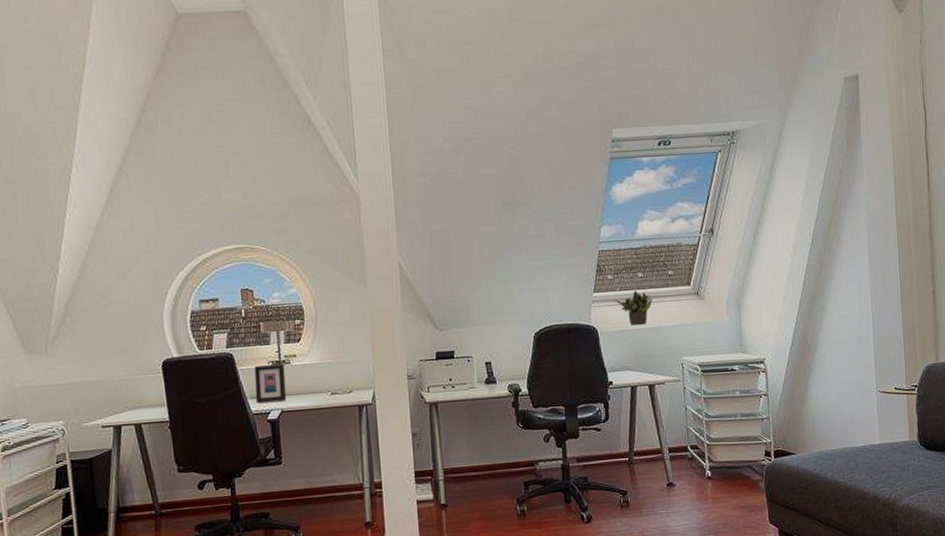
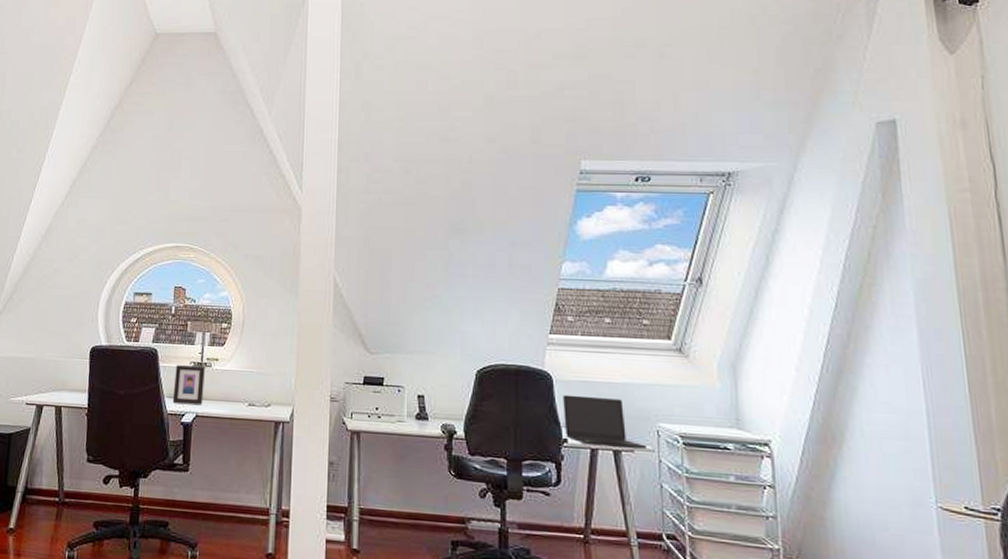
laptop: none [607,342,675,384] -> present [563,394,648,449]
potted plant: present [614,290,653,326] -> none [575,337,622,379]

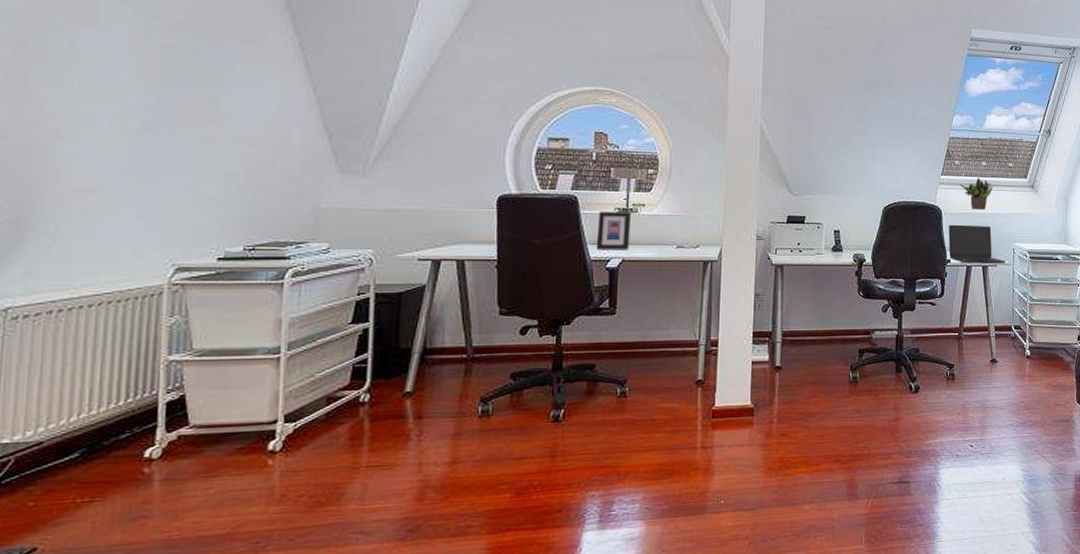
potted plant: none [575,337,622,379] -> present [959,177,993,211]

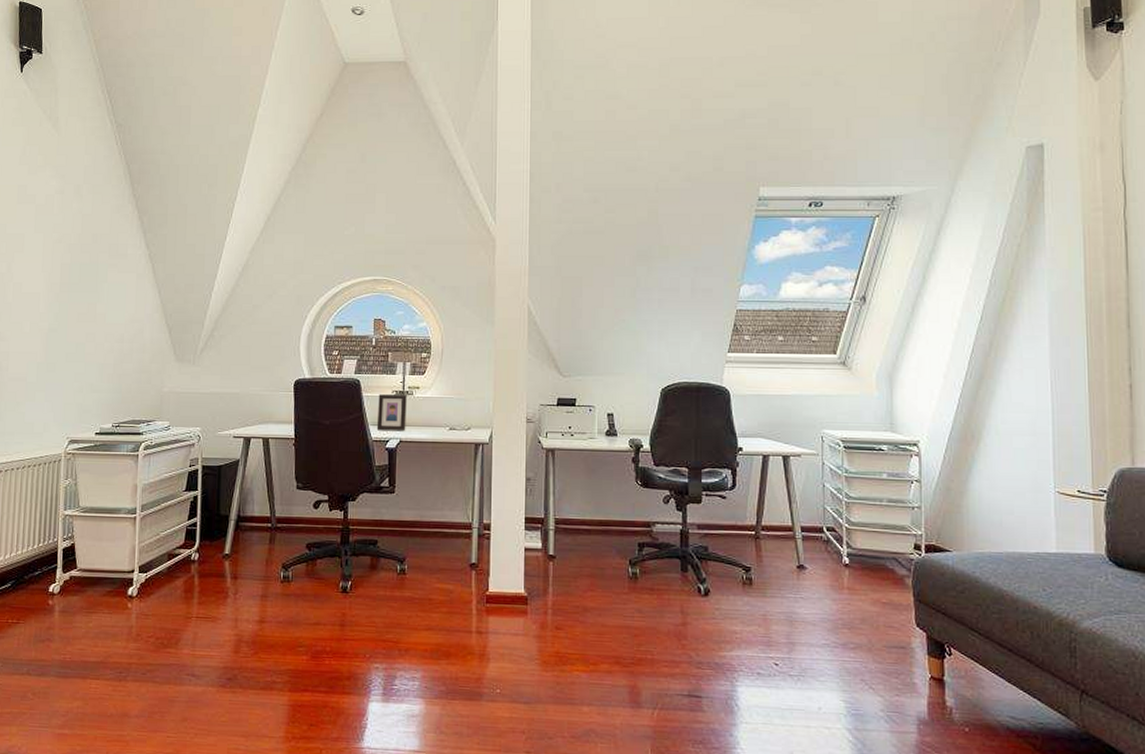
laptop: present [948,224,1006,263] -> none [739,407,813,453]
potted plant: present [959,177,993,211] -> none [750,354,793,392]

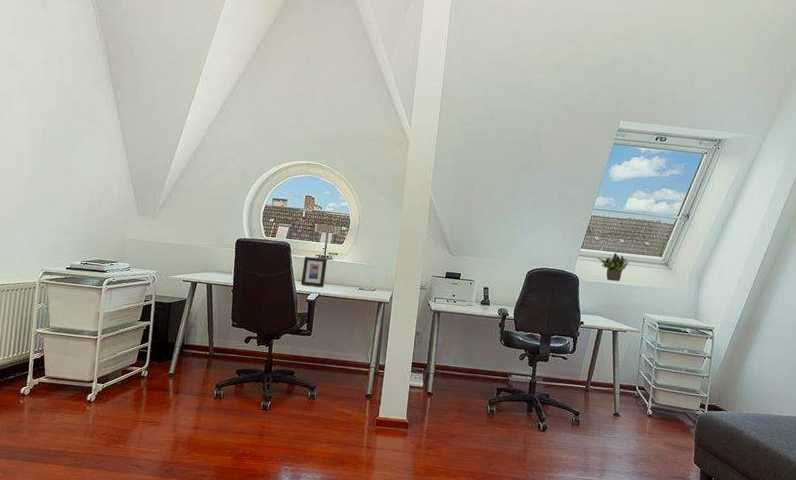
potted plant: none [750,354,793,392] -> present [597,252,629,282]

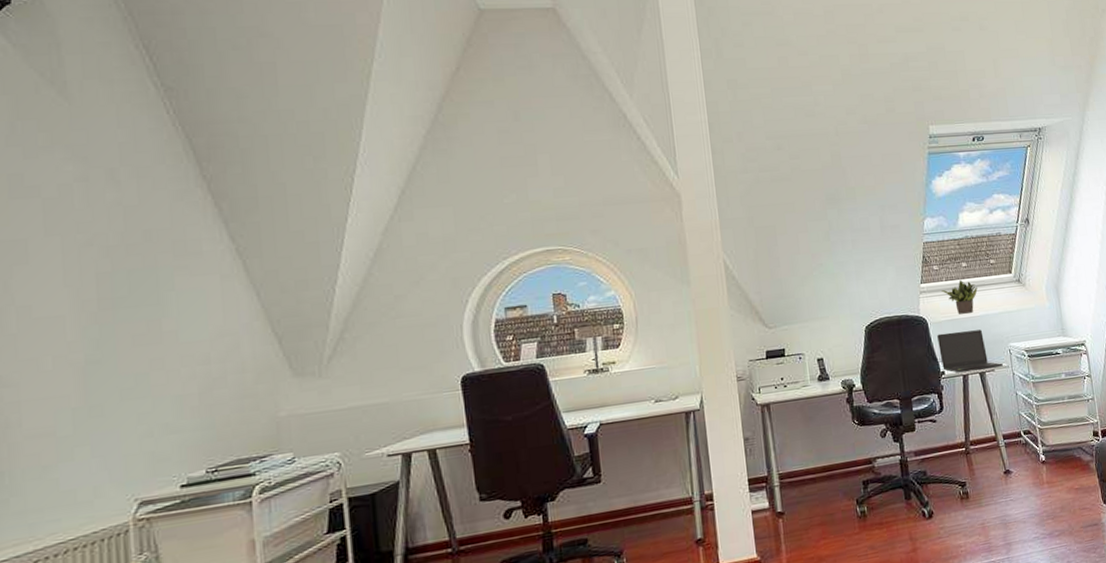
picture frame: present [300,257,327,288] -> none [568,372,606,418]
laptop: none [582,291,636,330] -> present [937,329,1004,373]

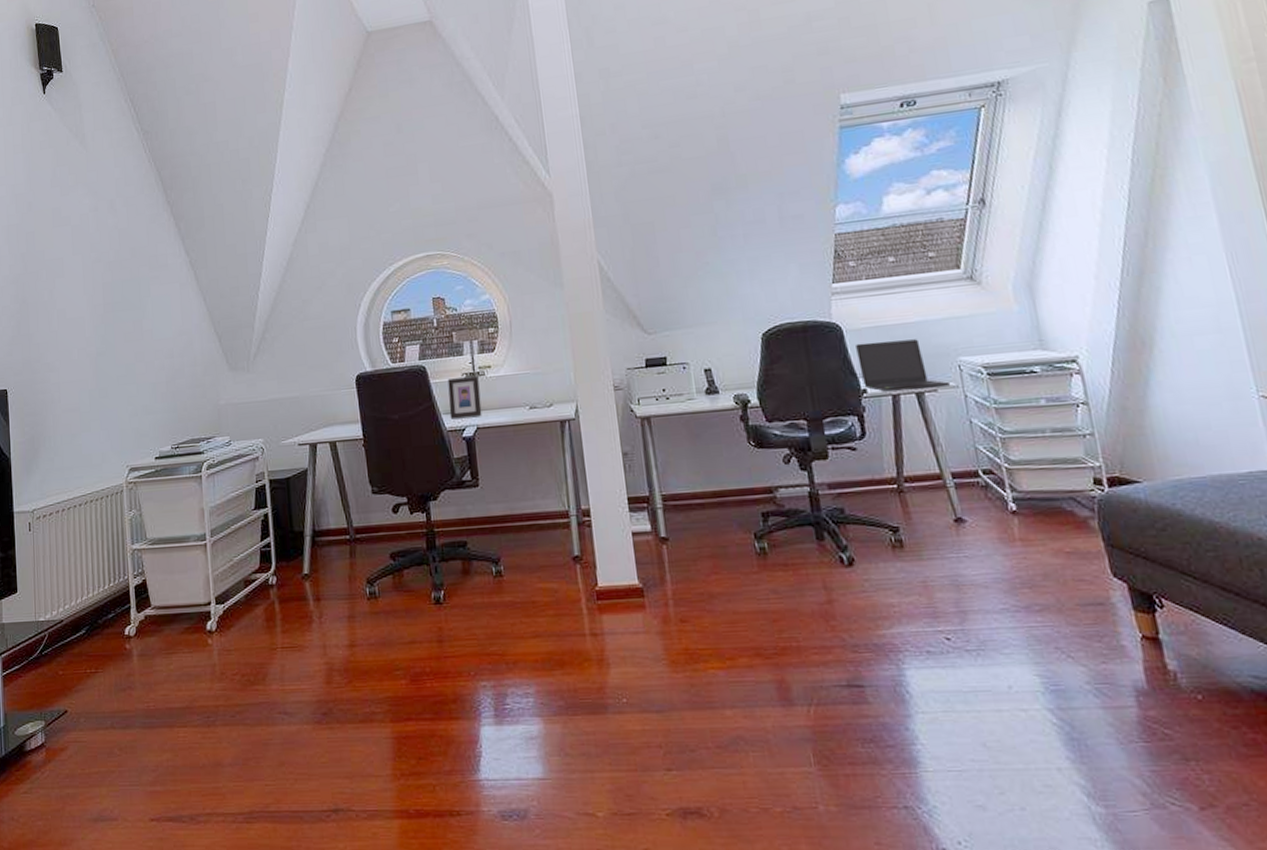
picture frame: none [568,372,606,418] -> present [447,376,482,420]
potted plant: present [941,279,978,315] -> none [860,277,911,321]

